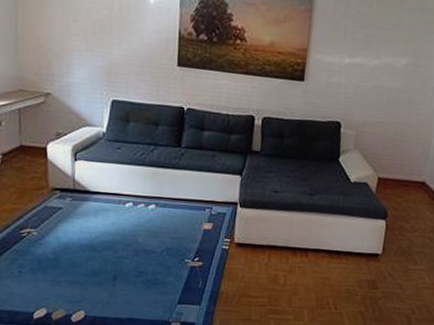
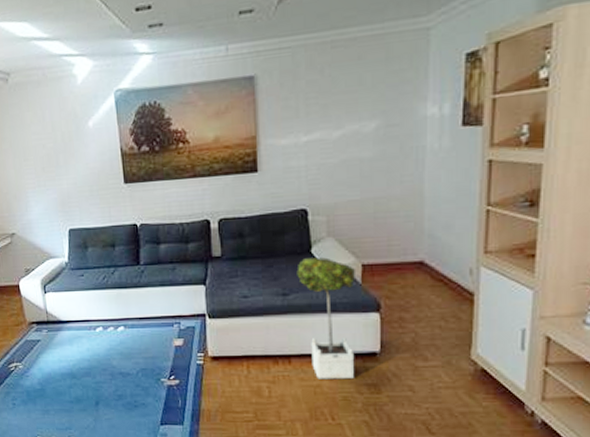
potted tree: none [324,165,372,274] -> present [297,257,355,379]

